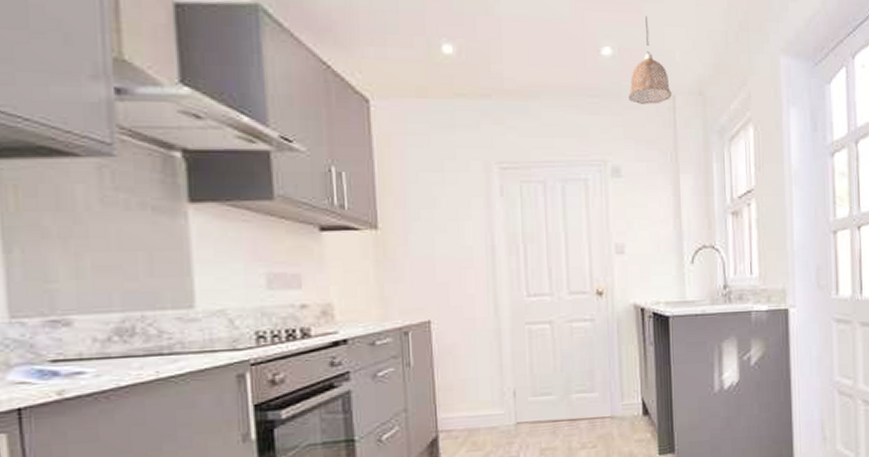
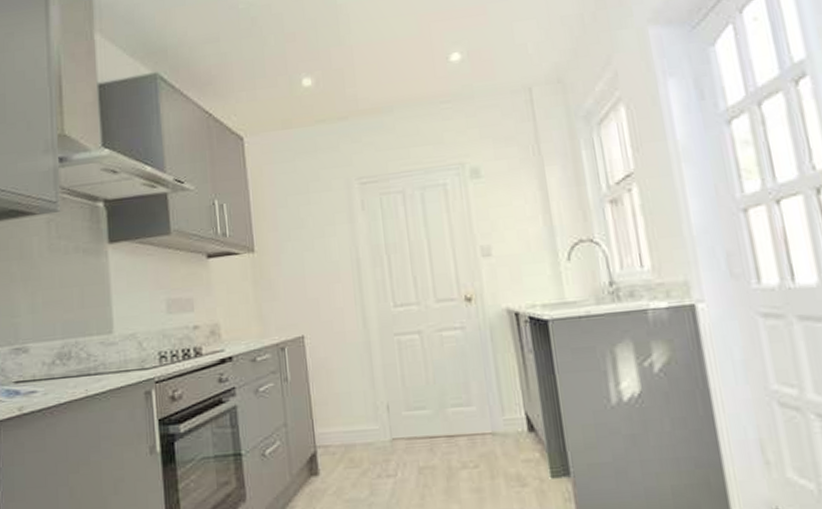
pendant lamp: present [629,16,672,104] -> none [482,15,528,102]

